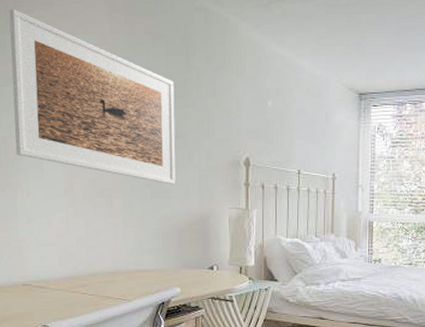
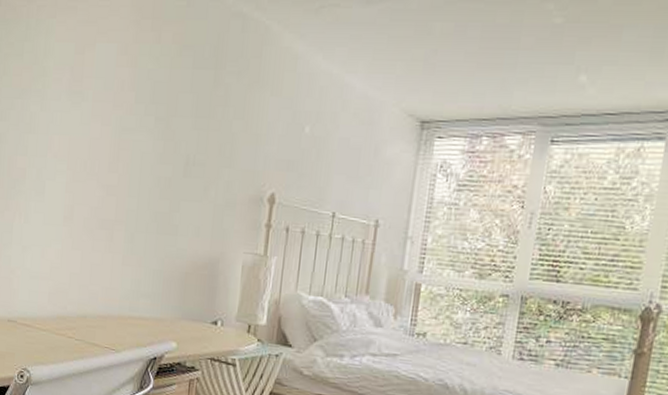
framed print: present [9,8,176,185] -> none [19,13,198,221]

